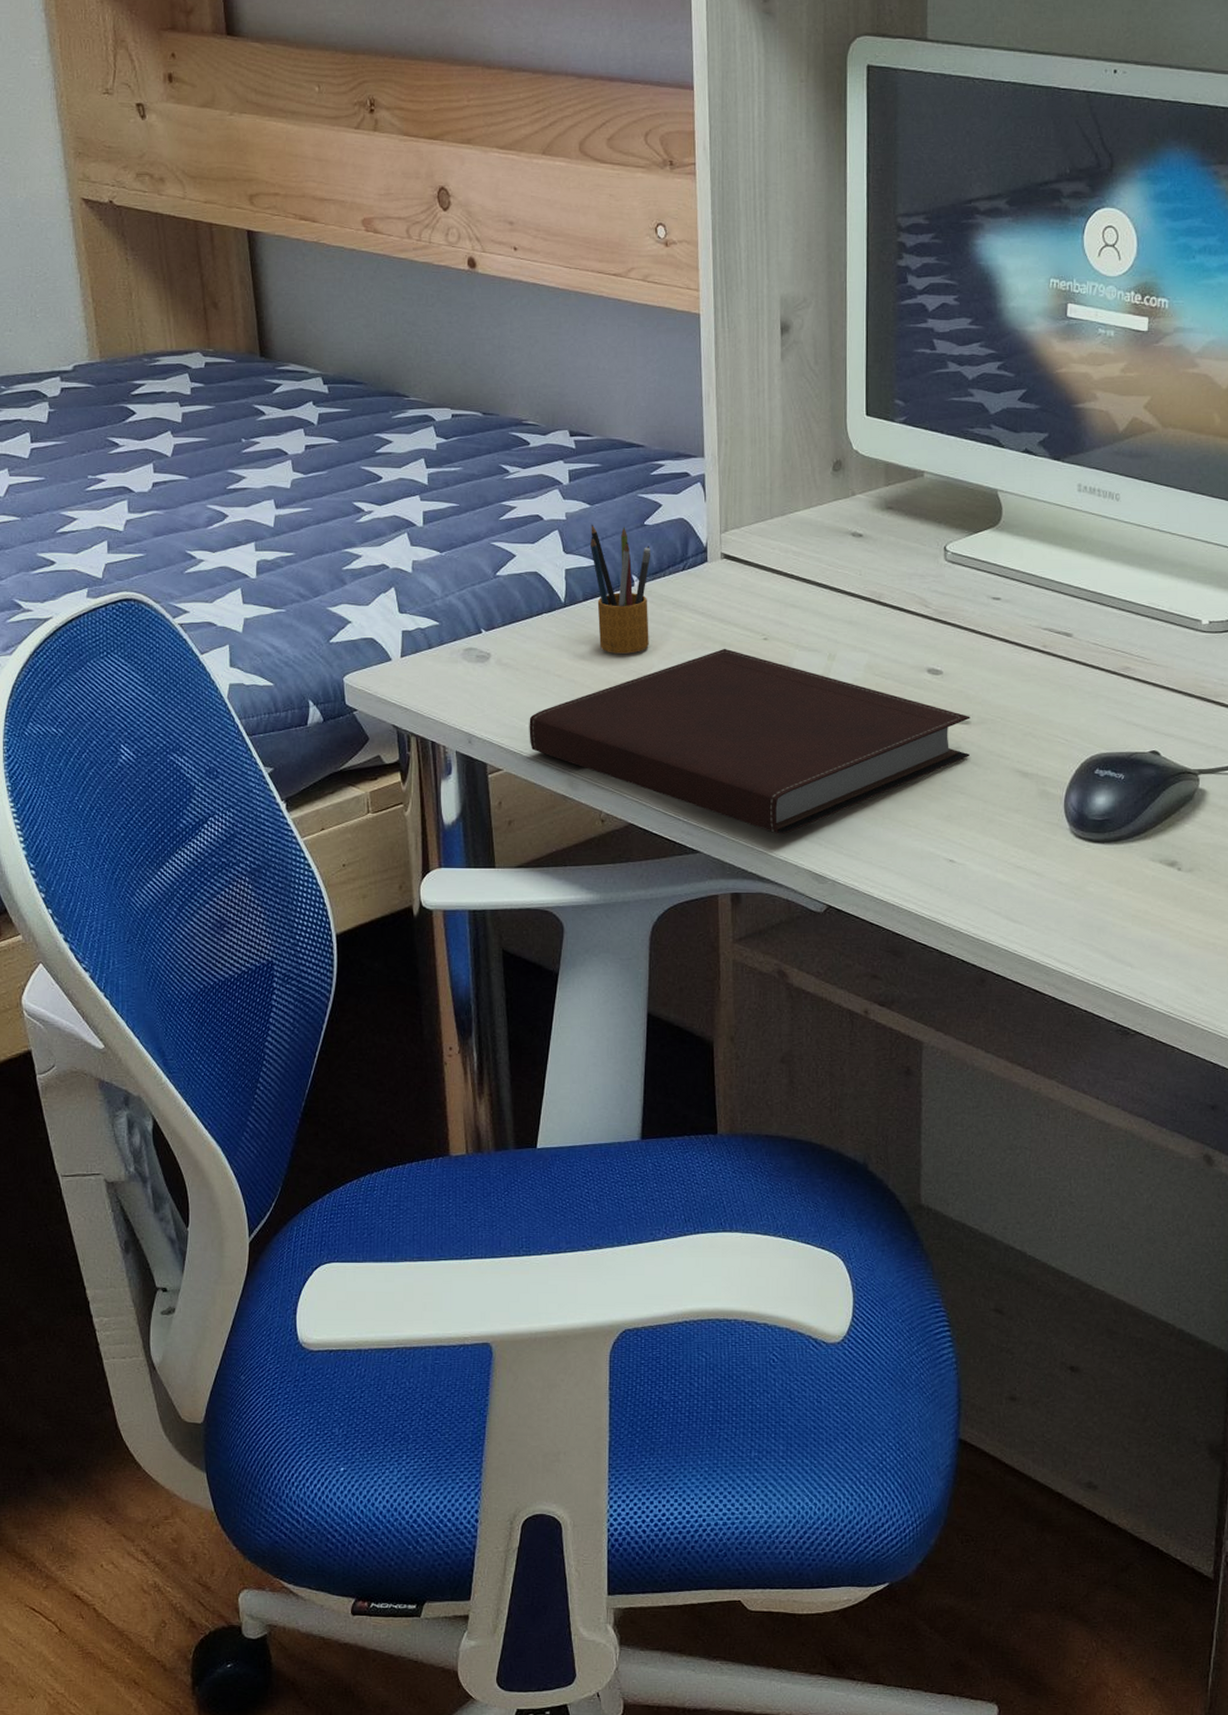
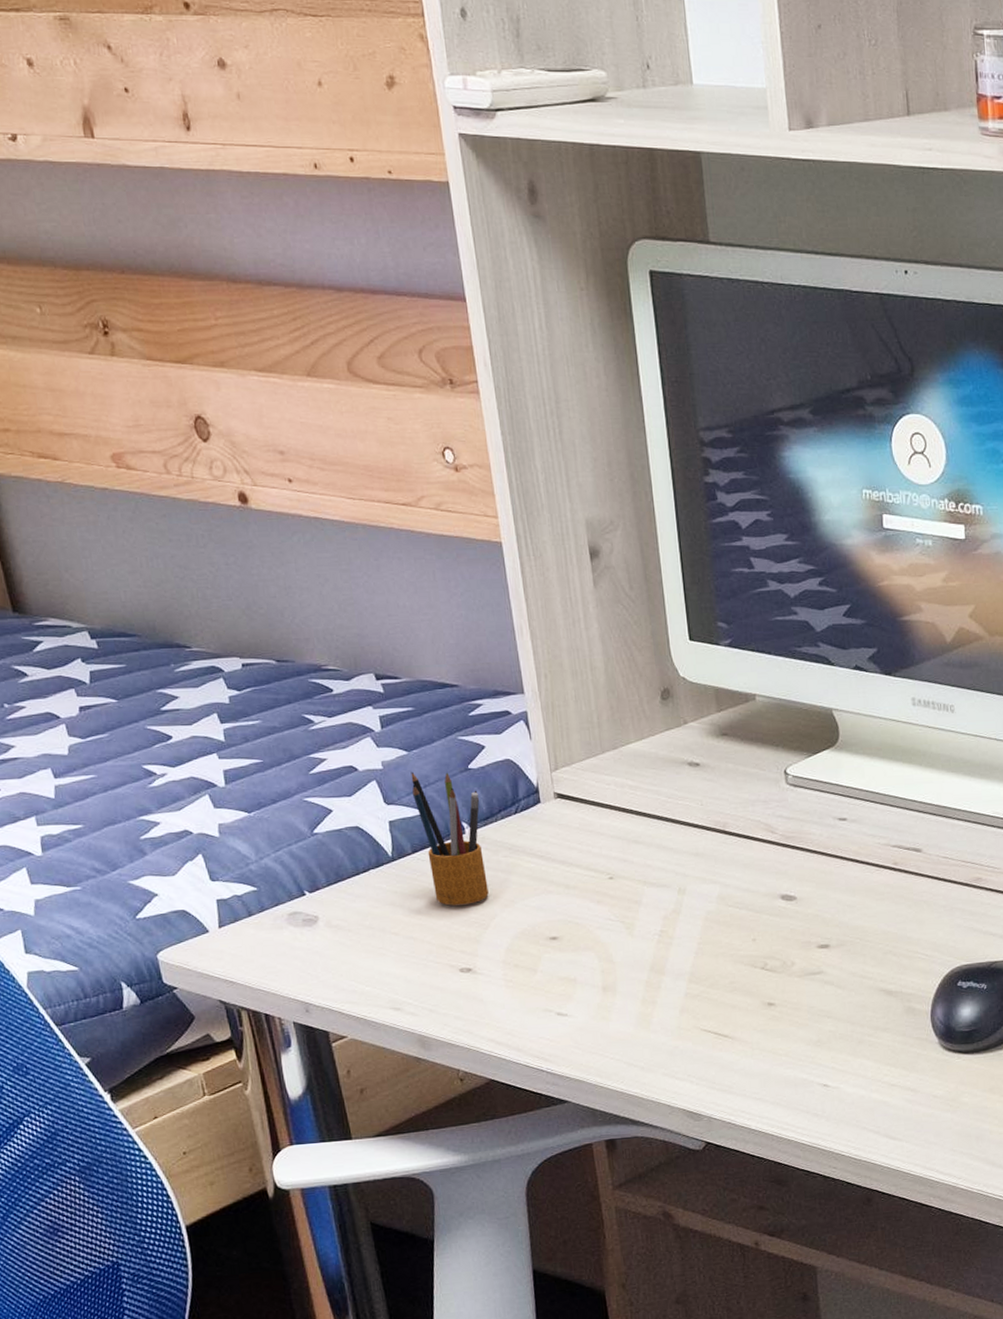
notebook: present [529,648,970,834] -> none [369,890,833,1076]

